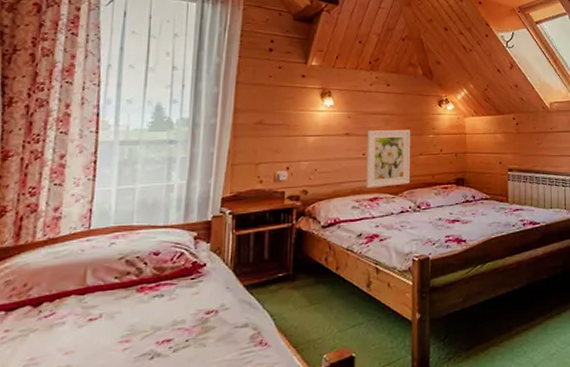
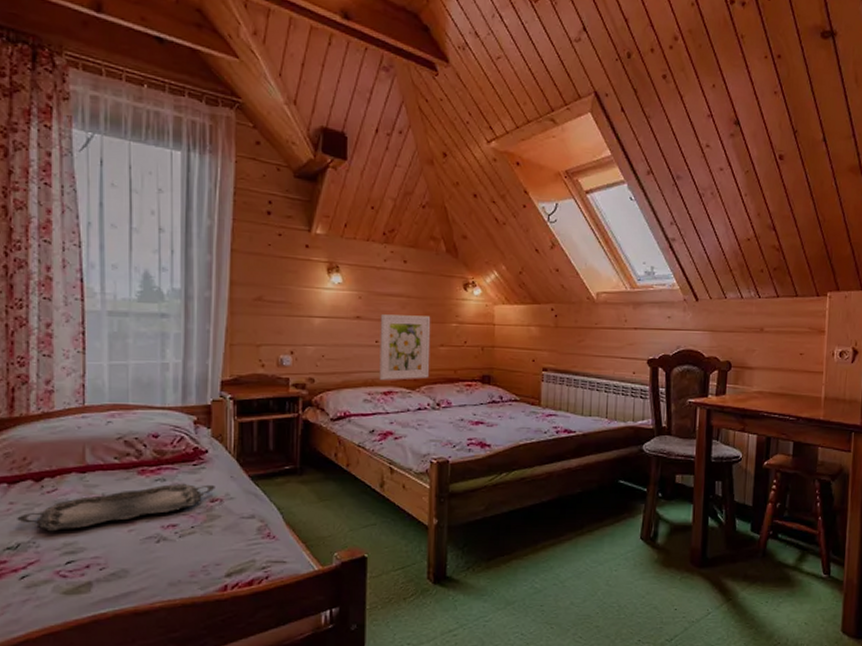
serving tray: none [10,296,211,357] -> present [17,483,215,532]

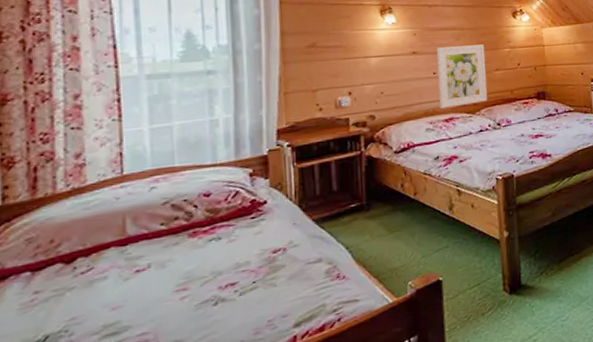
serving tray: present [17,483,215,532] -> none [44,235,277,316]

